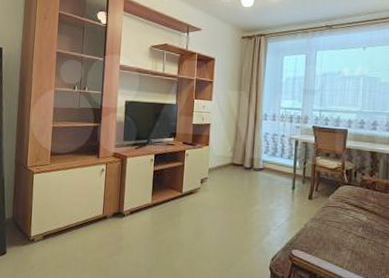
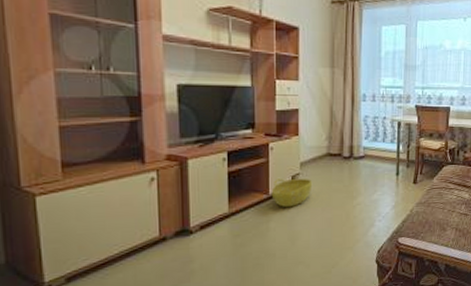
basket: none [184,180,218,206] -> present [271,178,313,207]

